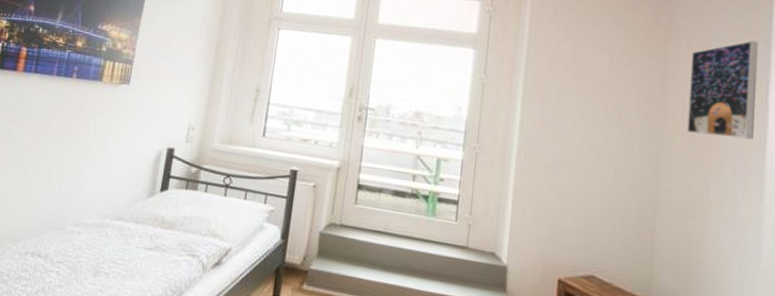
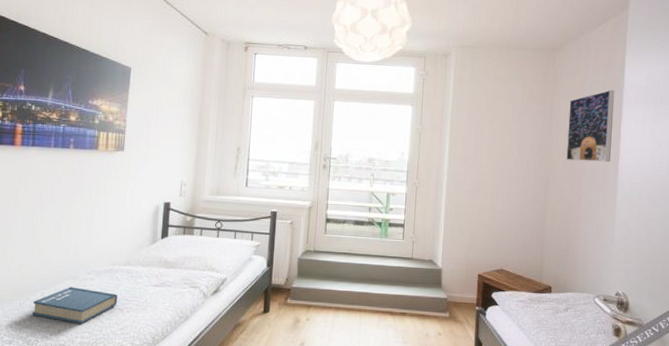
book: none [11,239,105,286] -> present [32,287,117,323]

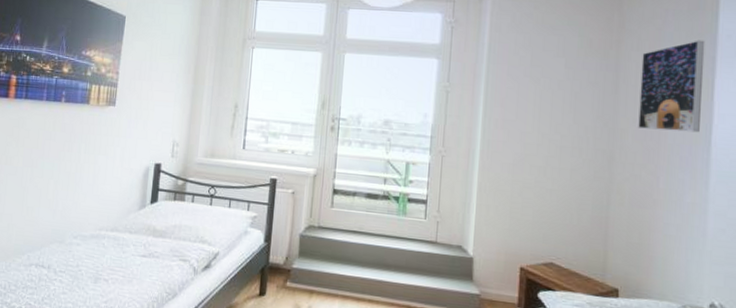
book: present [32,287,117,323] -> none [17,251,103,293]

